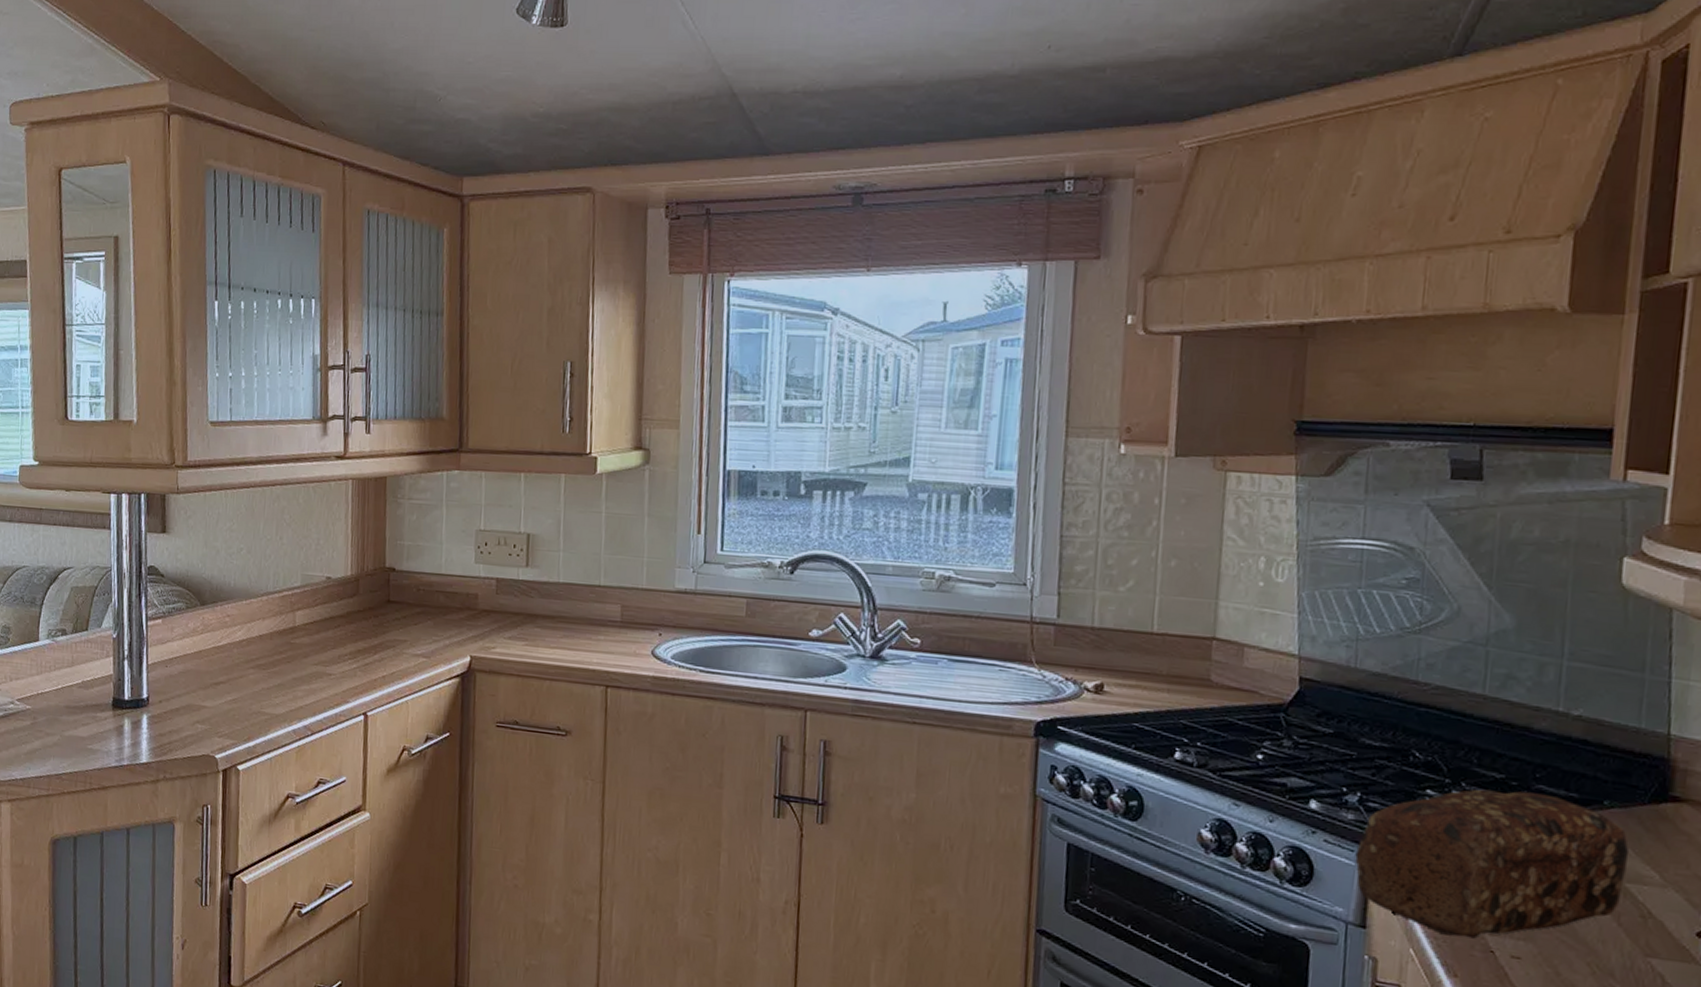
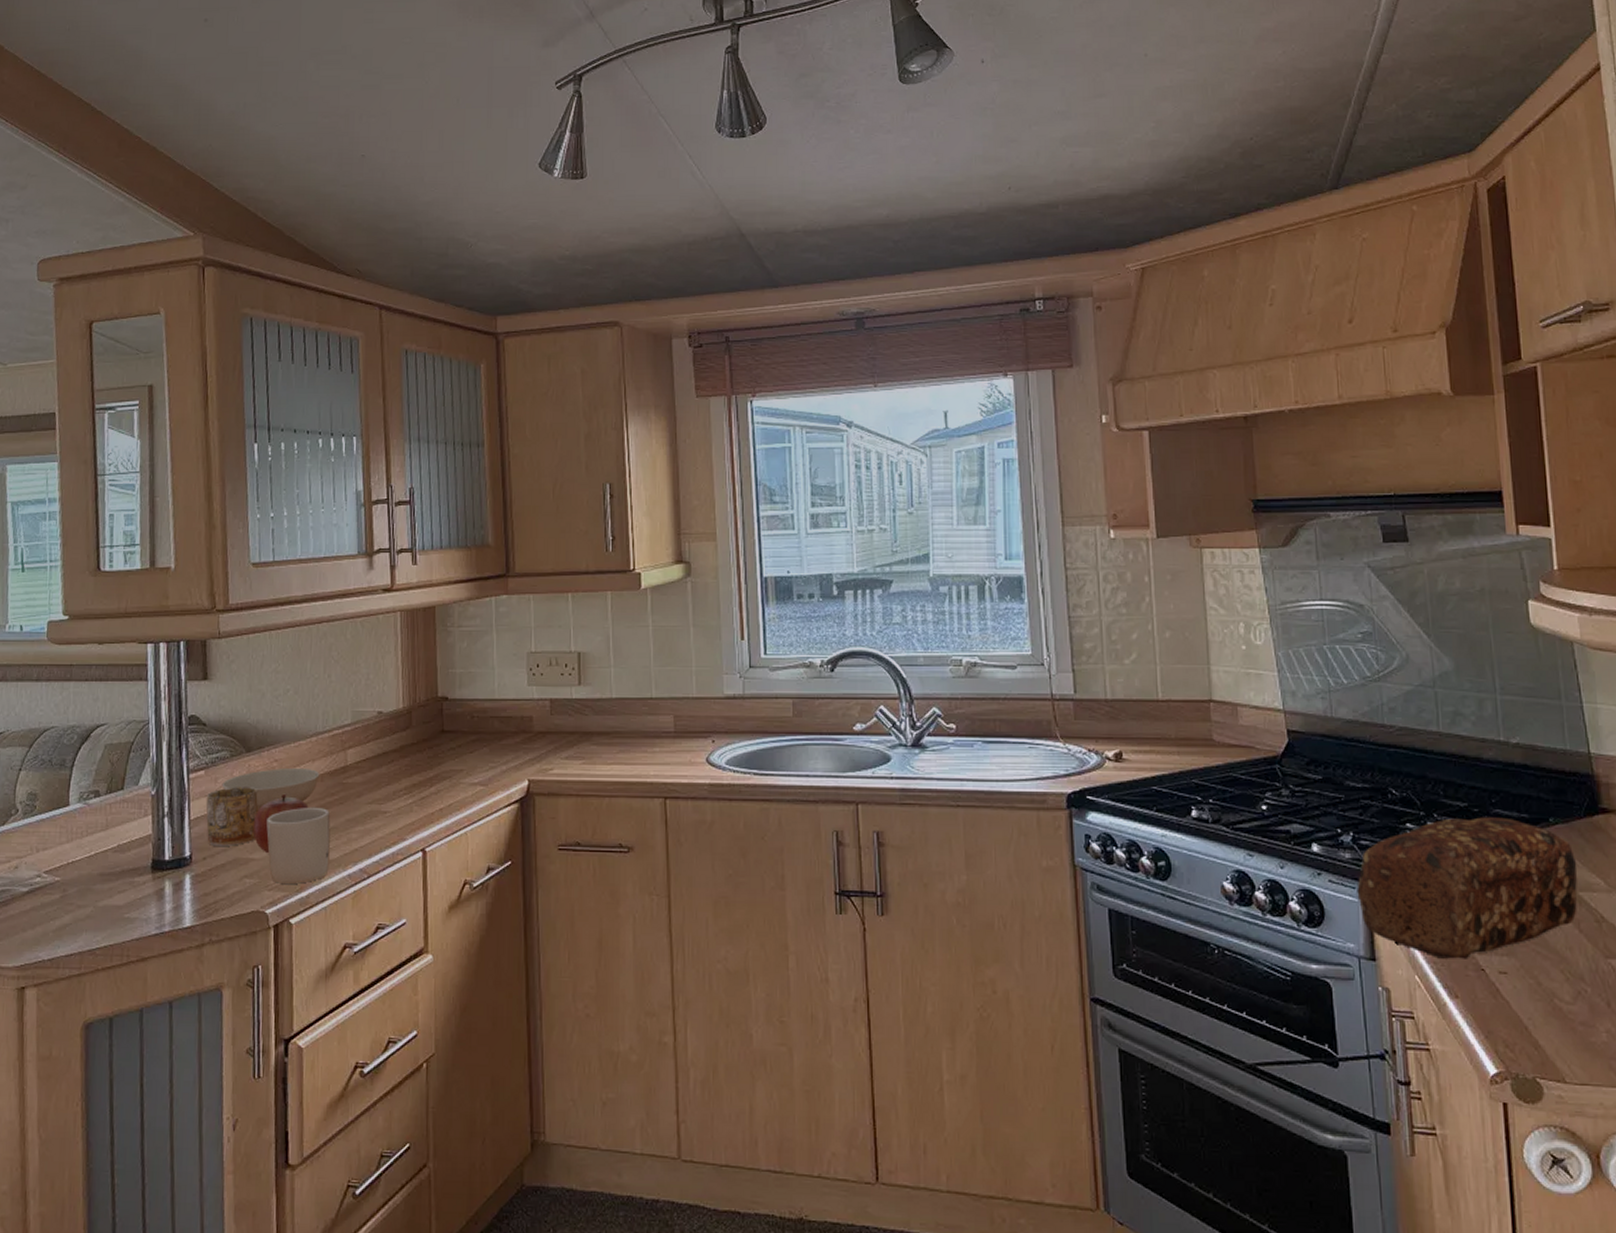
mug: none [162,637,211,693] -> present [205,787,258,846]
bowl: none [177,623,269,663] -> present [221,768,320,812]
fruit: none [205,647,258,703] -> present [253,793,309,854]
mug: none [218,662,278,734] -> present [266,808,331,885]

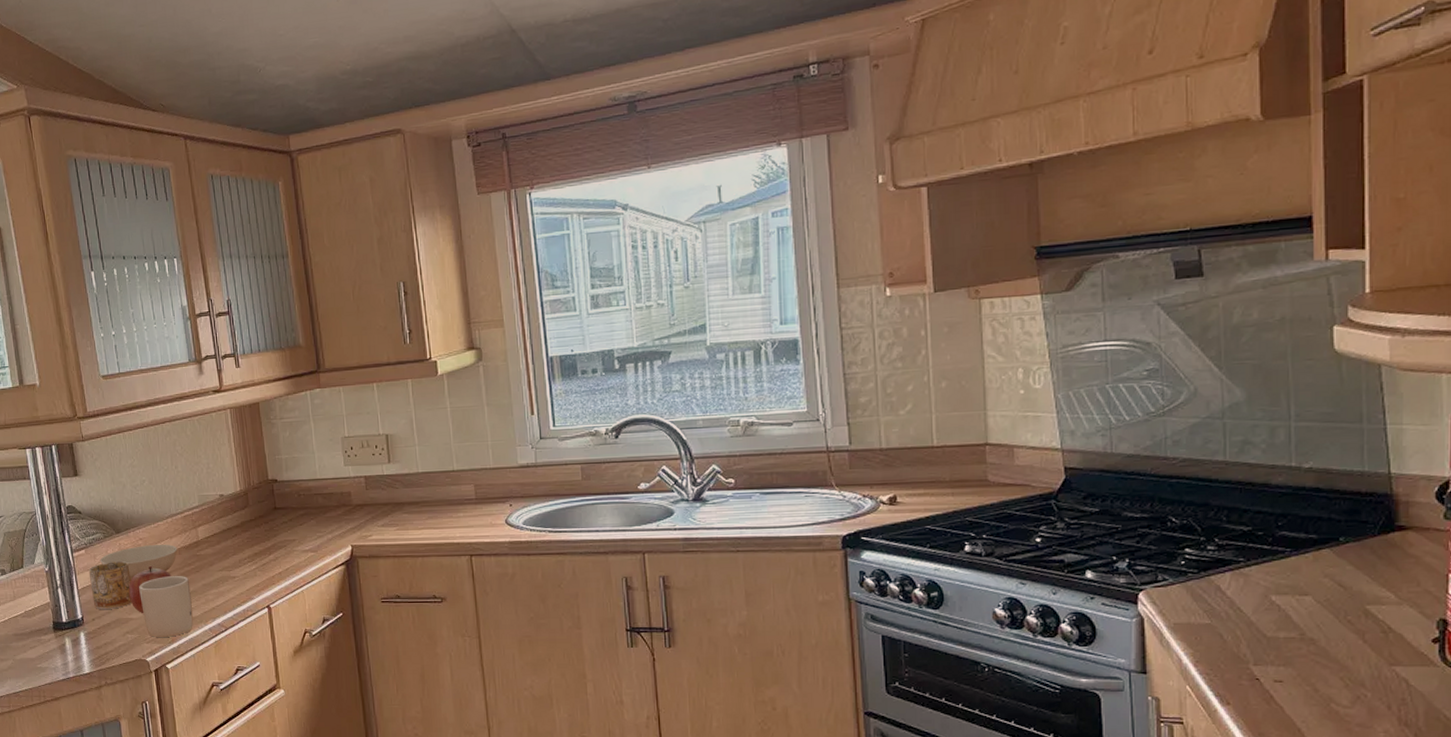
bread loaf: present [1357,816,1578,959] -> none [1130,538,1367,670]

